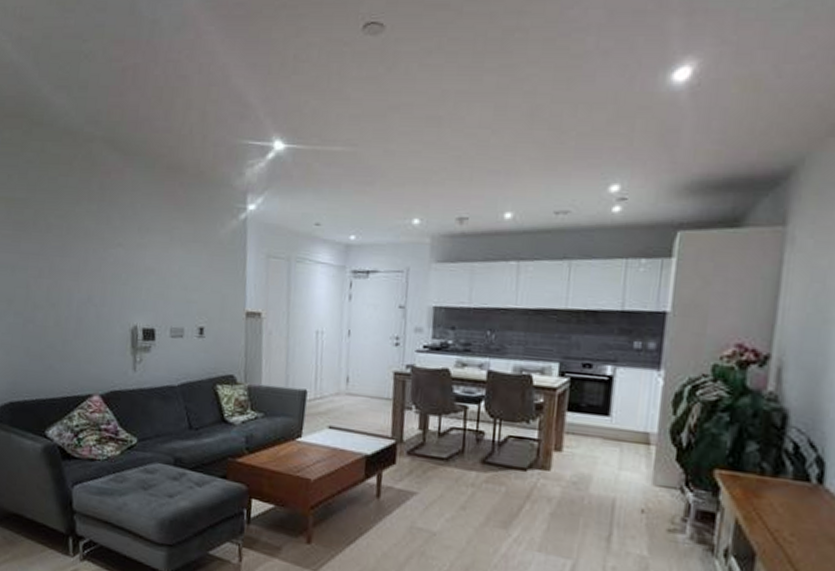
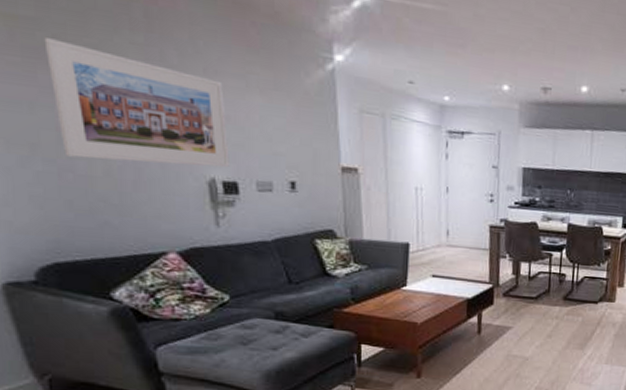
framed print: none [28,214,152,316] -> present [44,38,230,168]

